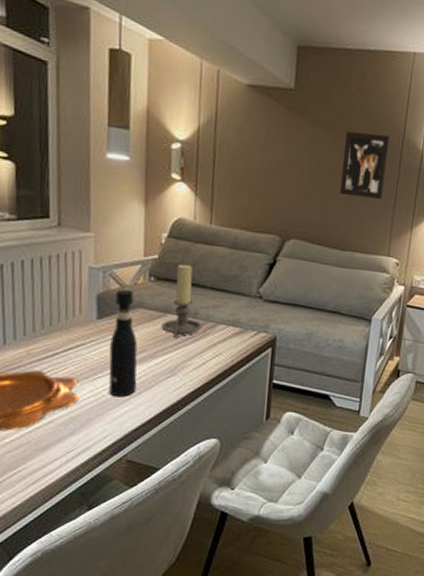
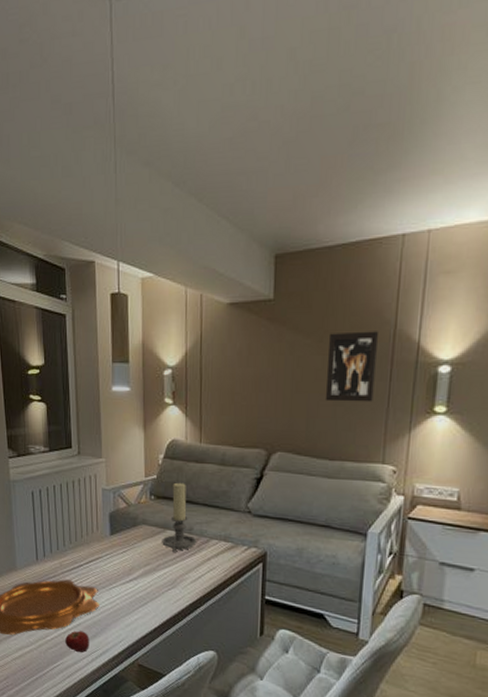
fruit: none [29,429,64,455] -> present [64,630,89,653]
pepper grinder: present [109,289,138,397] -> none [121,508,144,606]

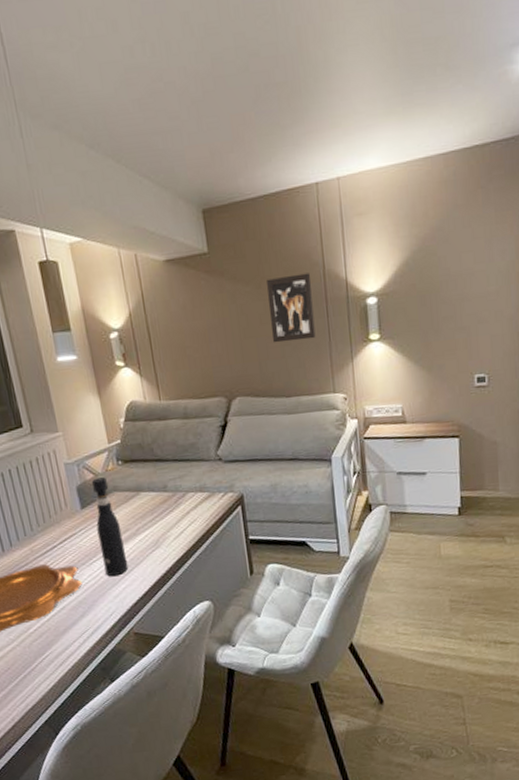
fruit: present [64,630,89,653] -> none [49,614,79,638]
pepper grinder: none [121,508,144,606] -> present [92,477,129,577]
candle holder: present [162,482,197,553] -> none [137,442,174,514]

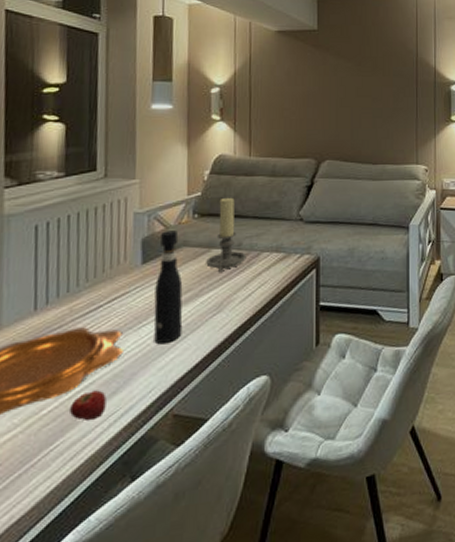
fruit: none [49,614,79,638] -> present [68,390,107,422]
candle holder: none [137,442,174,514] -> present [206,197,247,273]
wall art: present [267,273,316,343] -> none [365,58,405,114]

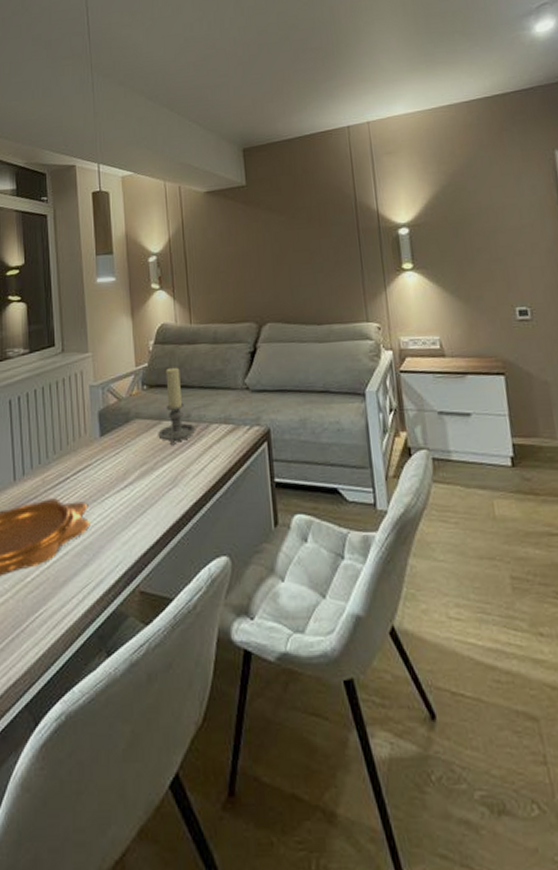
fruit: present [68,390,107,422] -> none [48,561,80,592]
pepper grinder: present [153,230,183,345] -> none [113,402,142,518]

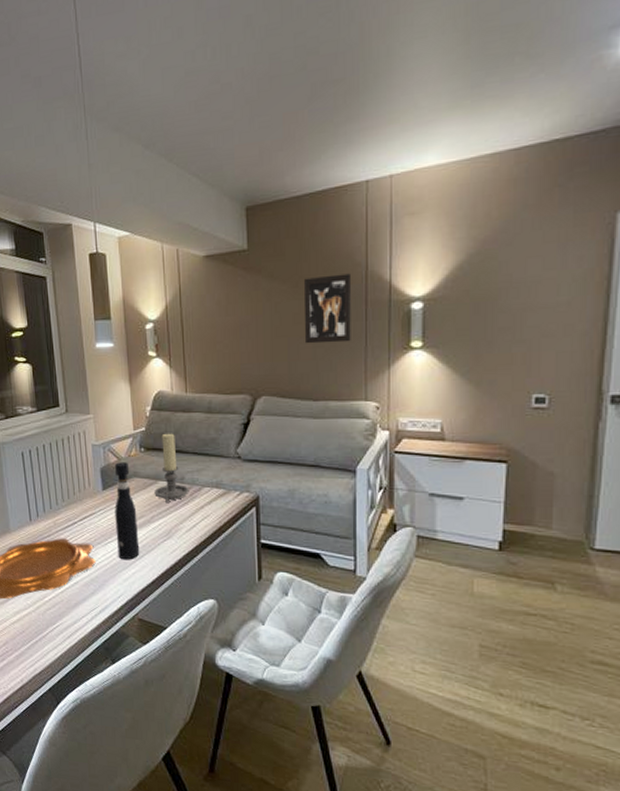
pepper grinder: none [113,402,142,518] -> present [115,462,140,560]
wall art: none [300,204,348,270] -> present [304,273,352,344]

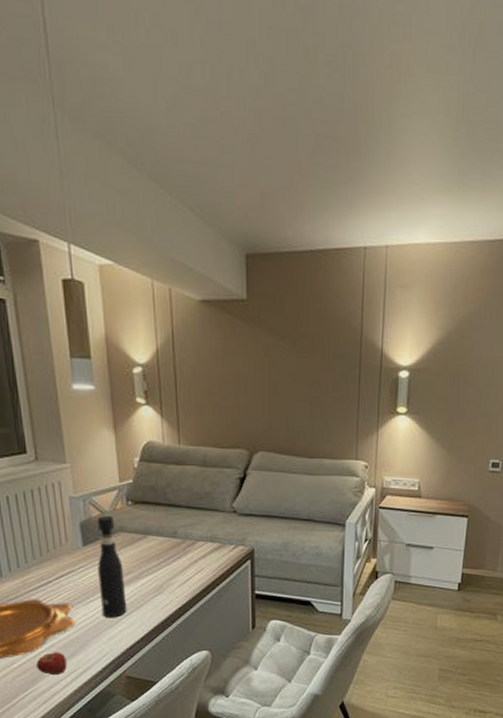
fruit: none [62,589,88,612] -> present [35,652,67,676]
candle holder: present [154,433,189,504] -> none [143,486,182,559]
wall art: present [304,273,352,344] -> none [301,336,348,404]

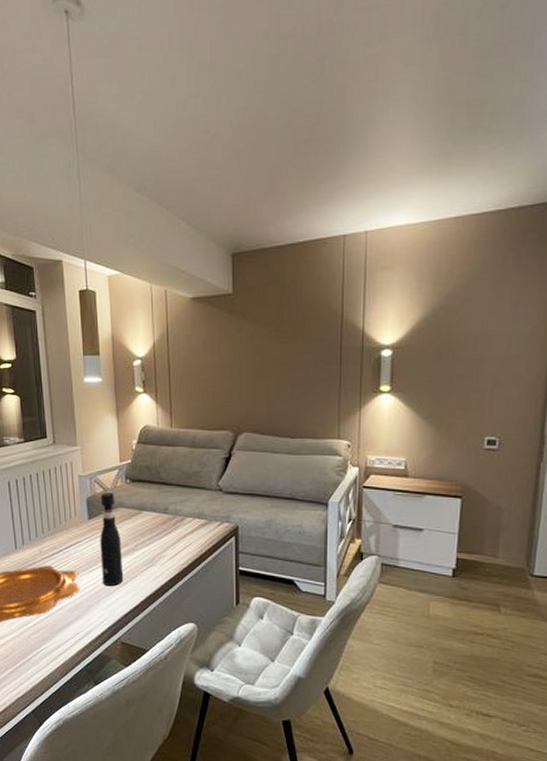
fruit: present [35,652,67,676] -> none [47,614,72,637]

